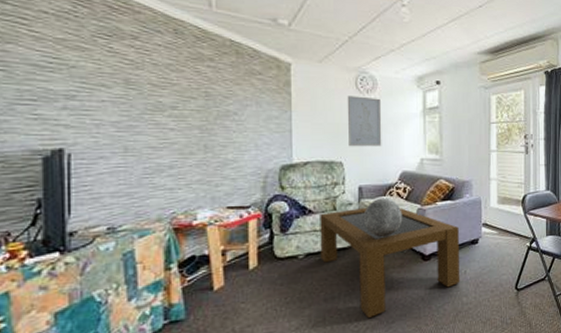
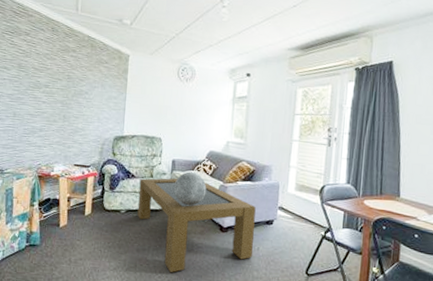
wall art: present [347,96,382,147] -> none [168,83,198,128]

